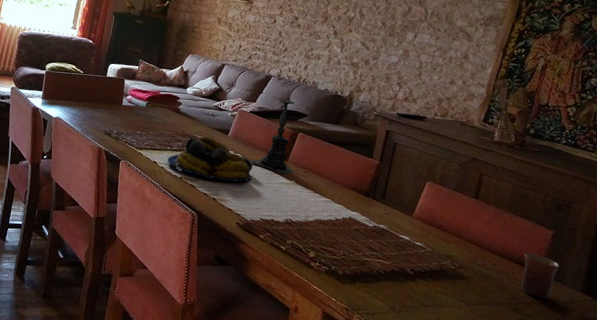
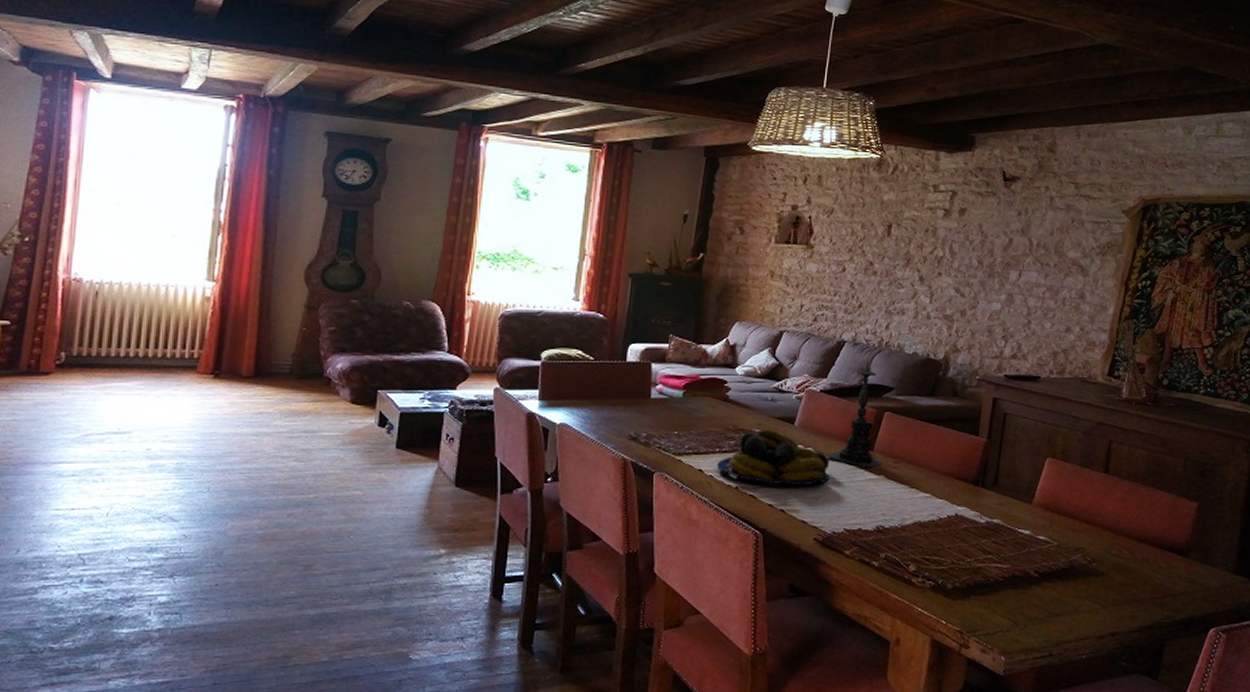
mug: present [521,252,560,299] -> none [1165,532,1208,588]

